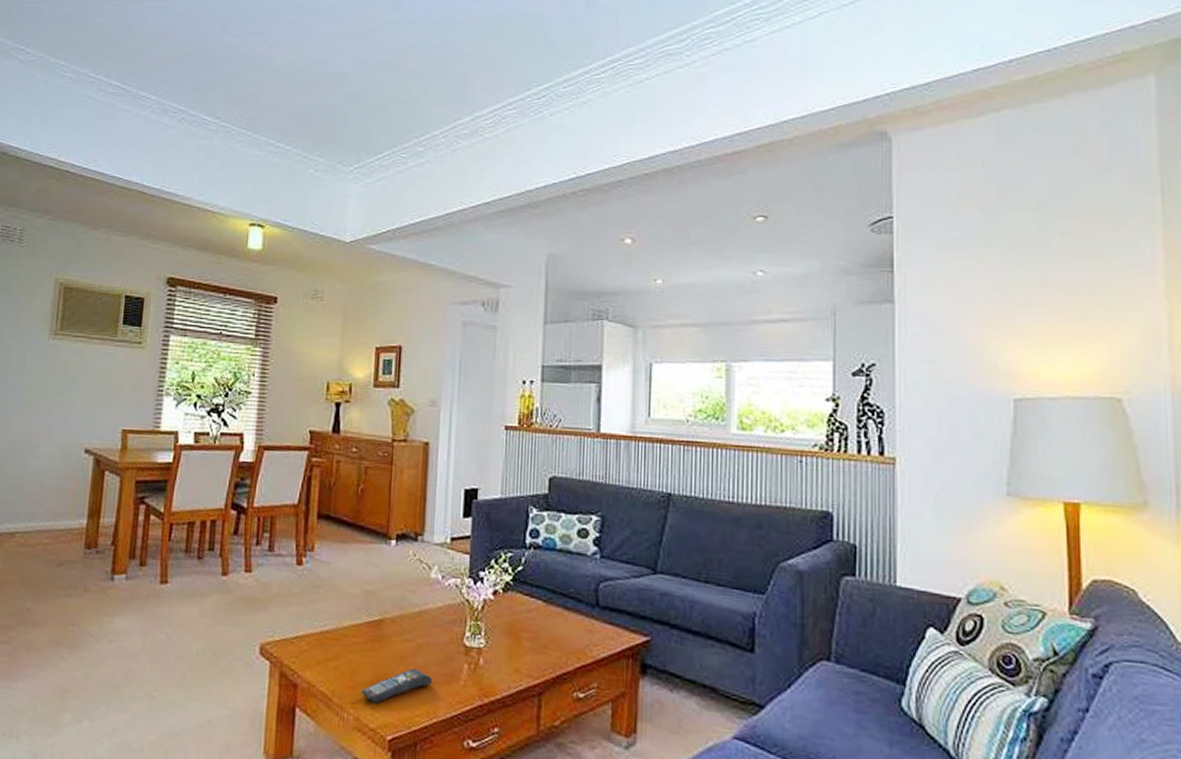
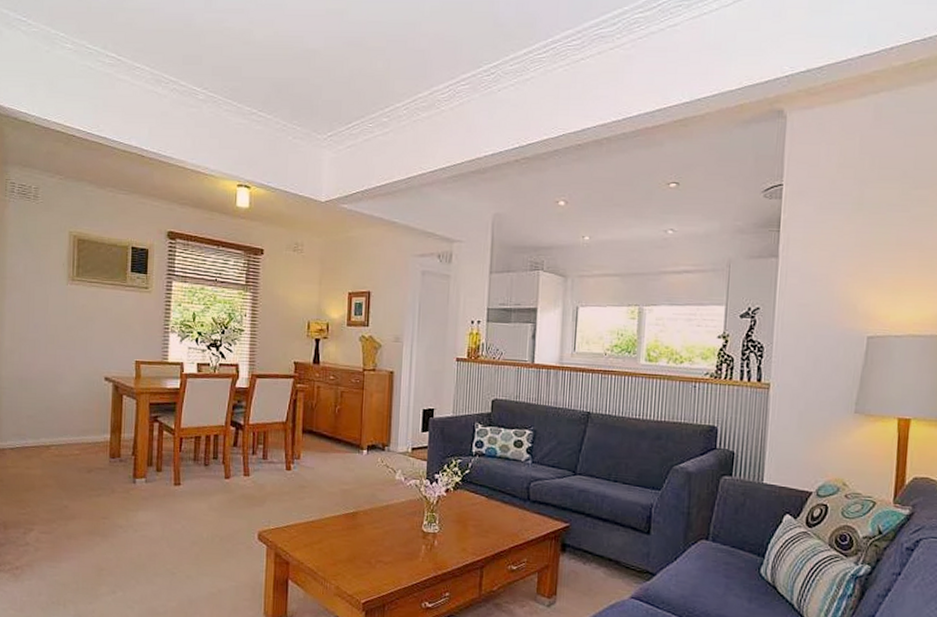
remote control: present [360,668,433,703] -> none [340,549,398,576]

